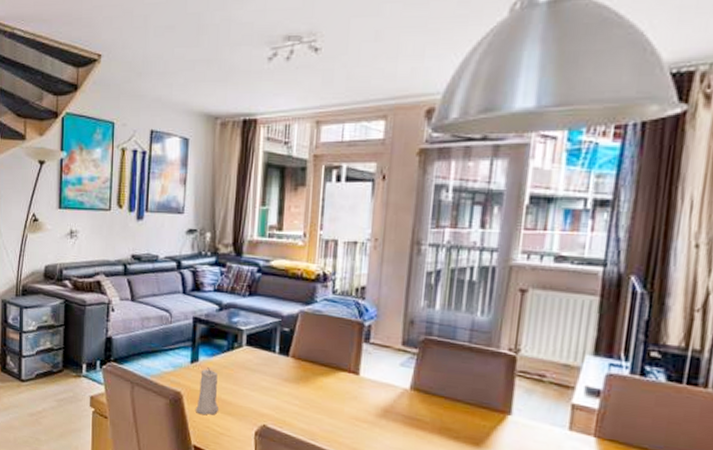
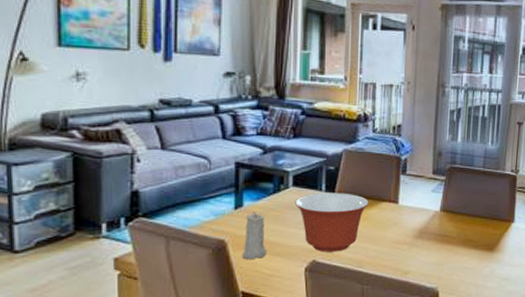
mixing bowl: none [248,355,326,420] -> present [295,192,369,252]

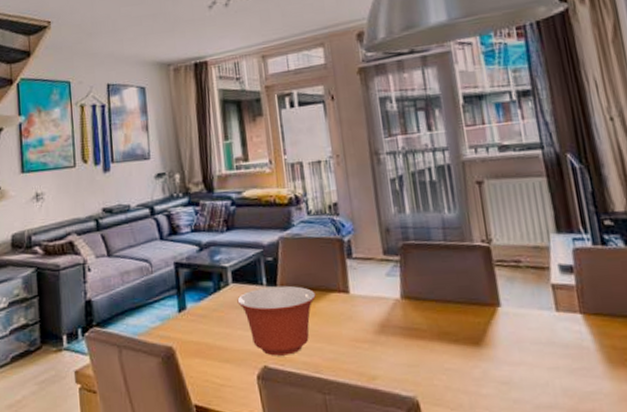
candle: present [242,212,266,260] -> none [190,314,215,368]

